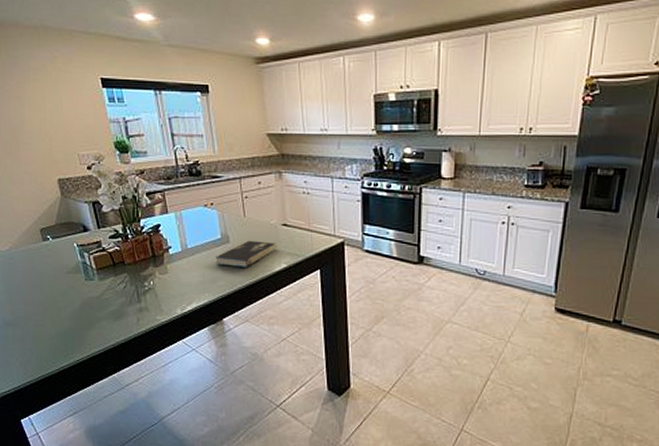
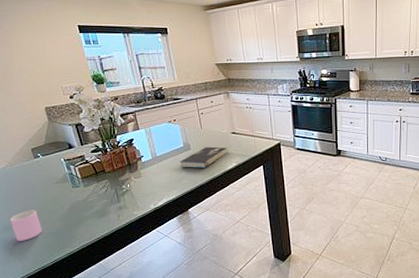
cup: none [12,303,48,341] -> present [10,210,42,241]

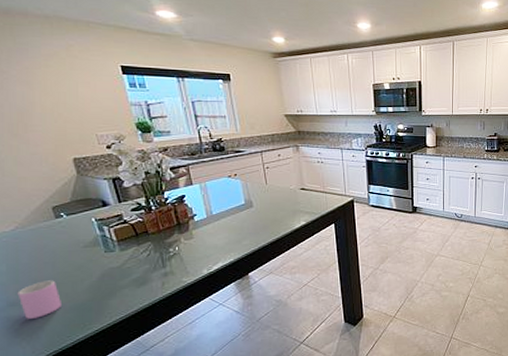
book: present [180,146,229,168] -> none [240,204,297,228]

